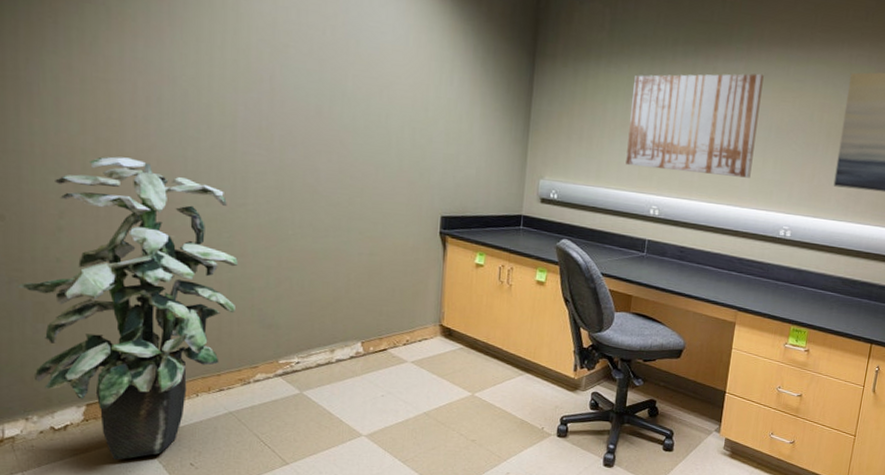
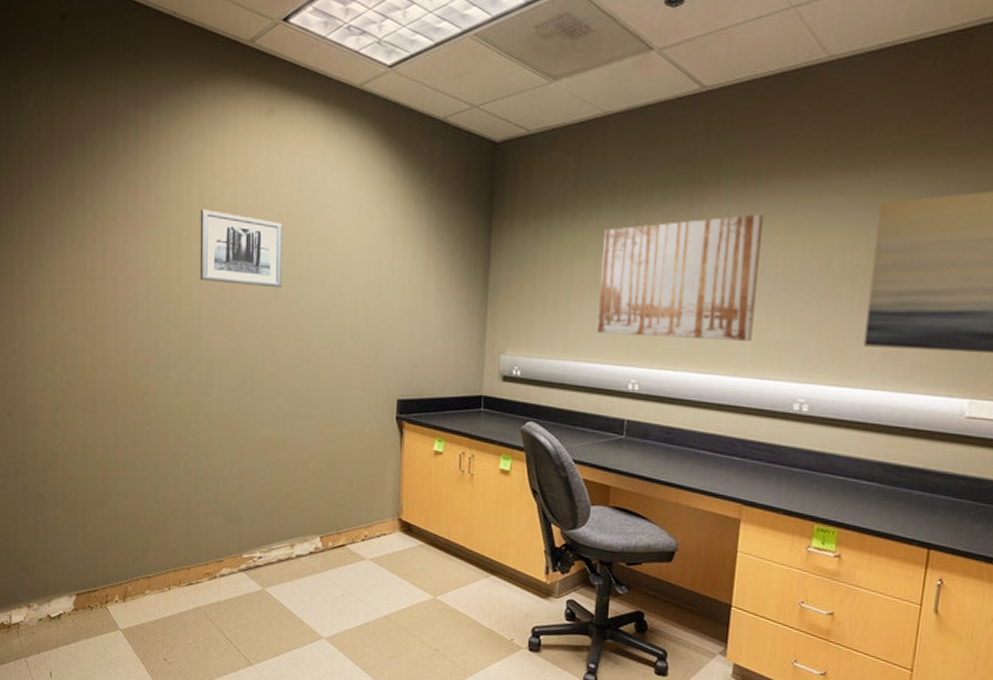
indoor plant: present [15,156,238,460] -> none [20,351,204,651]
wall art: none [234,19,327,105] -> present [199,209,283,288]

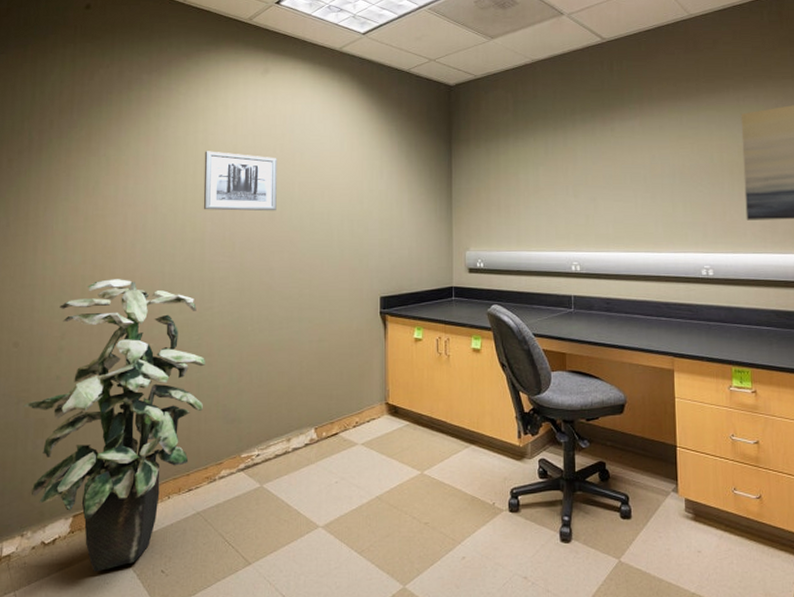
indoor plant: none [20,351,204,651] -> present [22,279,205,572]
wall art: present [597,213,764,341] -> none [541,127,663,228]

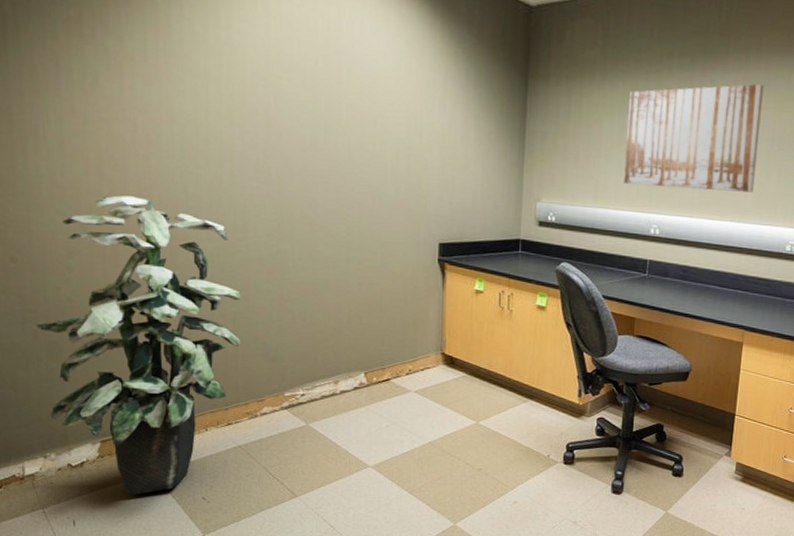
wall art: present [203,151,277,211] -> none [229,53,320,136]
wall art: none [541,127,663,228] -> present [624,83,764,193]

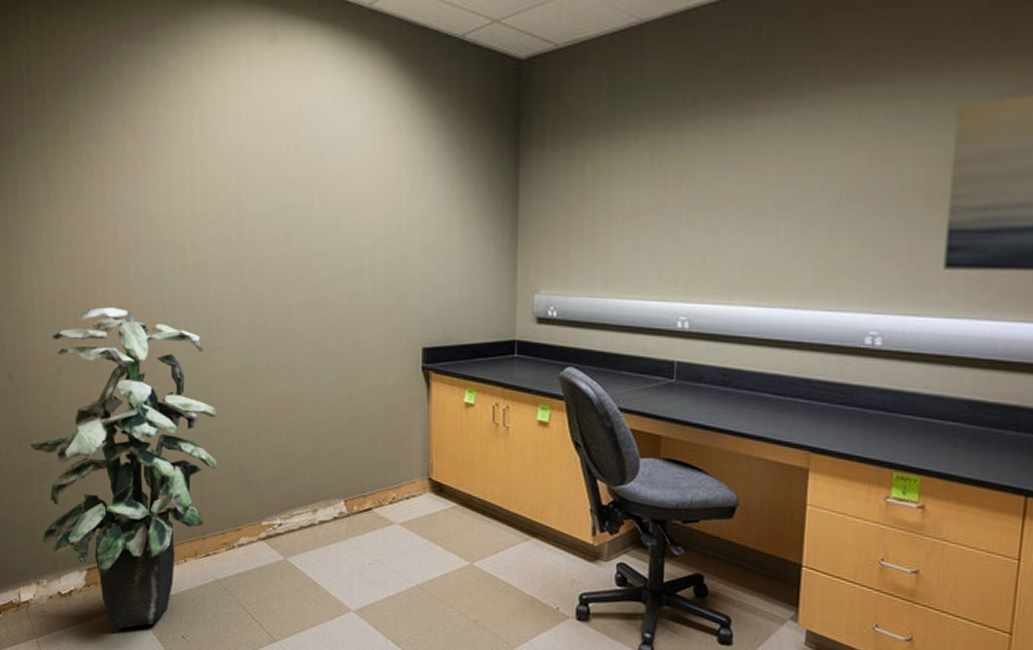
wall art: present [624,83,764,193] -> none [641,125,824,269]

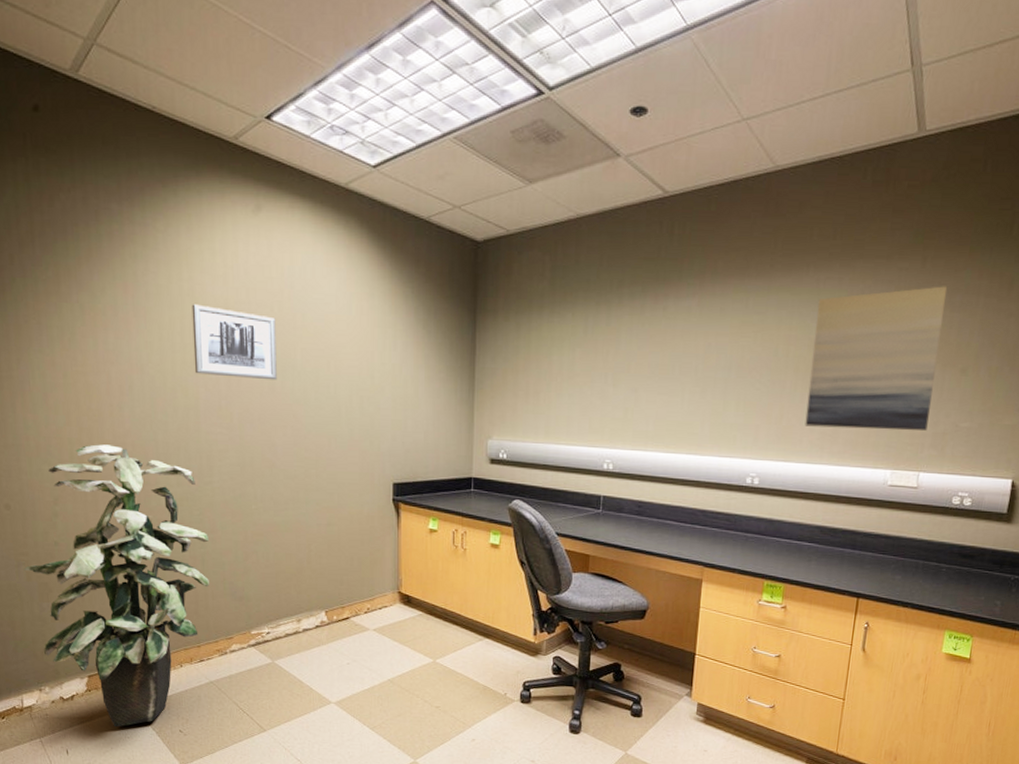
wall art: none [202,148,293,231] -> present [191,304,277,381]

